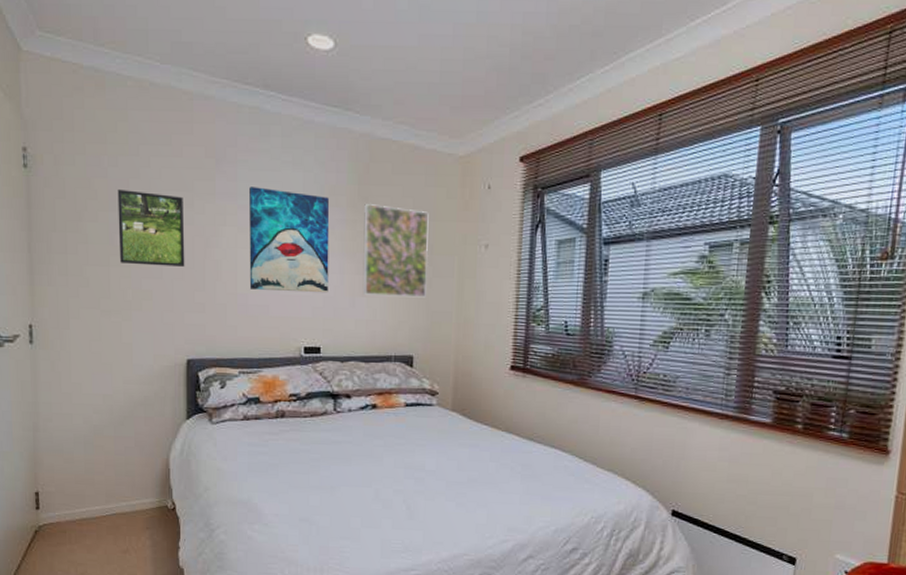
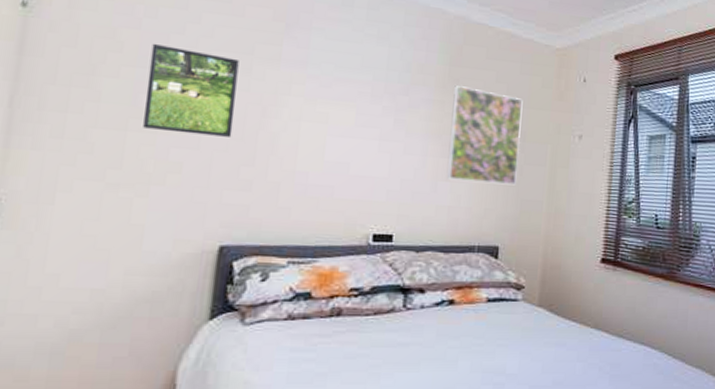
wall art: present [249,187,330,293] -> none [312,56,416,176]

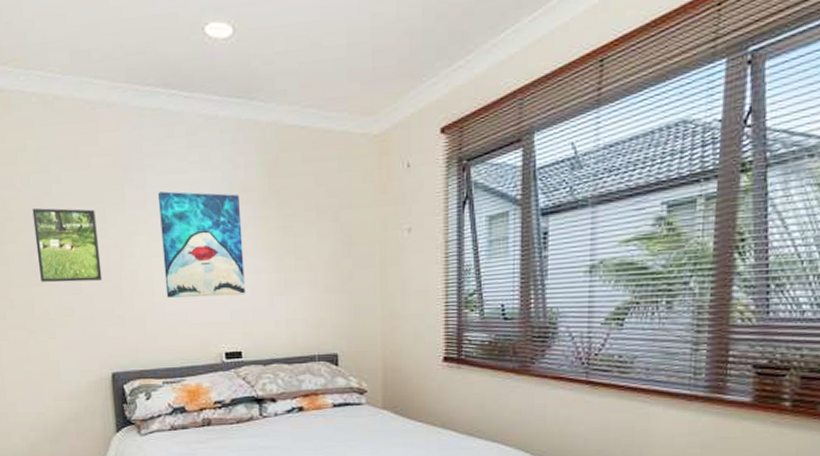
wall art: none [312,56,416,176] -> present [158,191,246,298]
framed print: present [447,85,523,186] -> none [275,197,348,293]

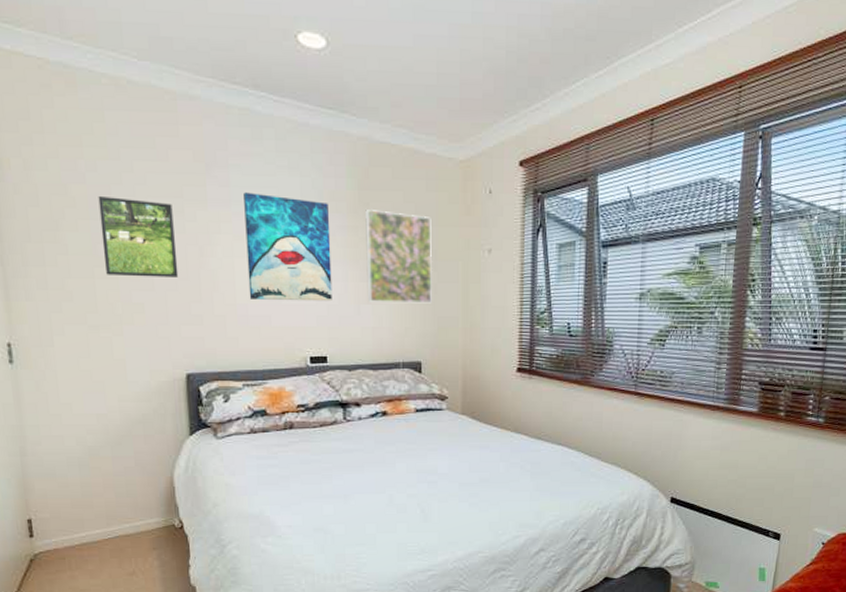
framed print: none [275,197,348,293] -> present [364,210,433,304]

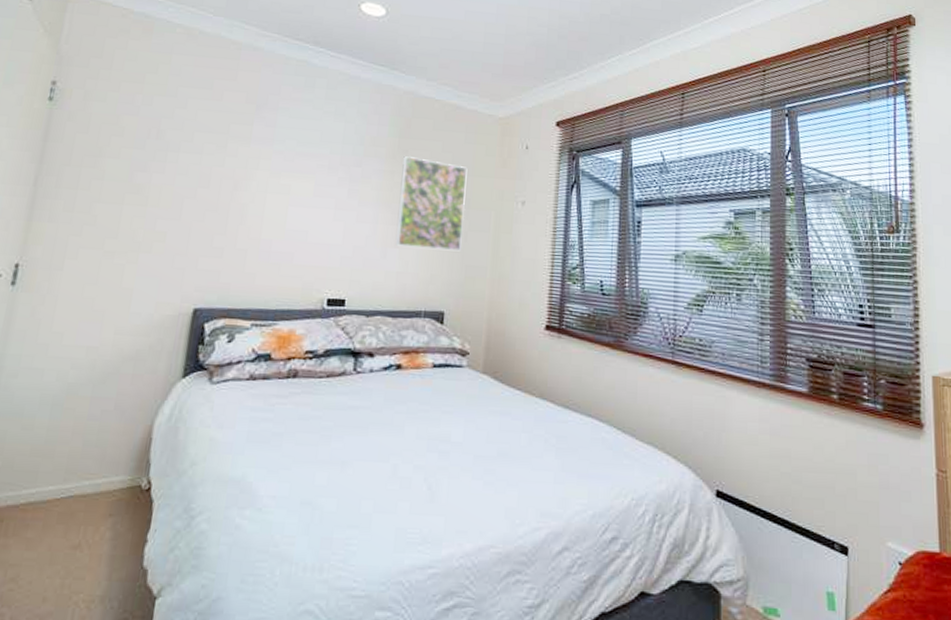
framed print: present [98,195,179,277] -> none [136,127,217,209]
wall art: present [244,192,332,302] -> none [275,133,368,243]

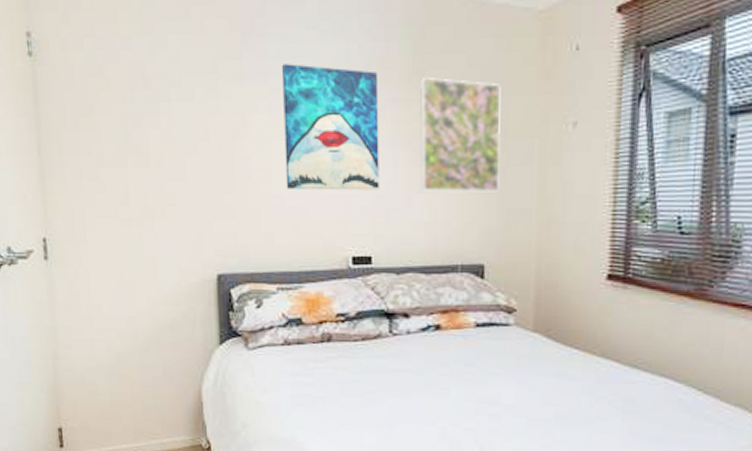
wall art: none [275,133,368,243] -> present [282,64,379,191]

